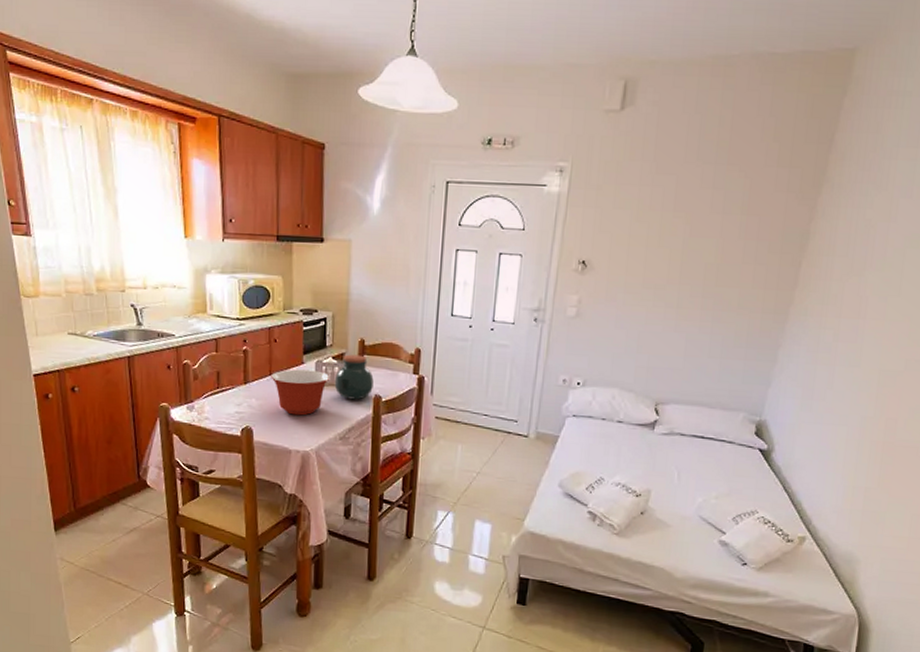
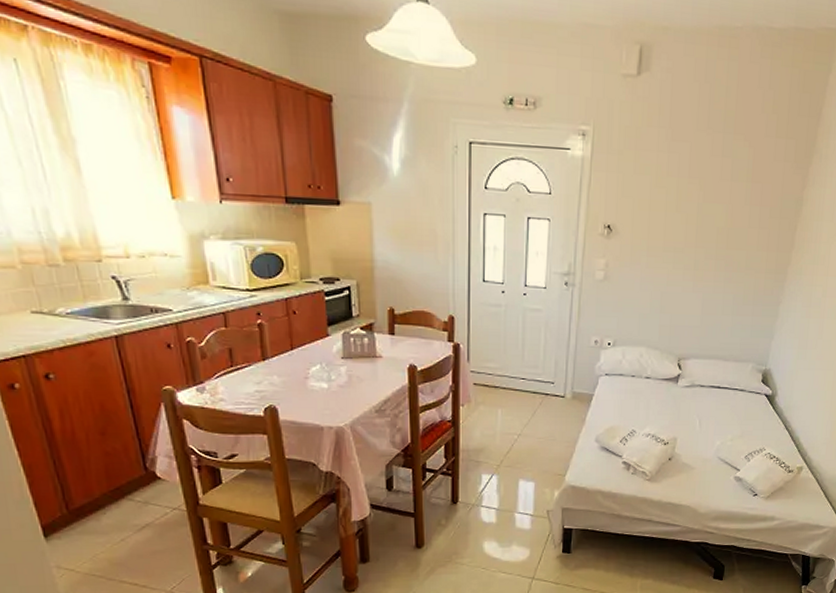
mixing bowl: present [271,369,330,416] -> none [293,342,360,390]
jar: present [334,354,374,400] -> none [364,324,407,371]

